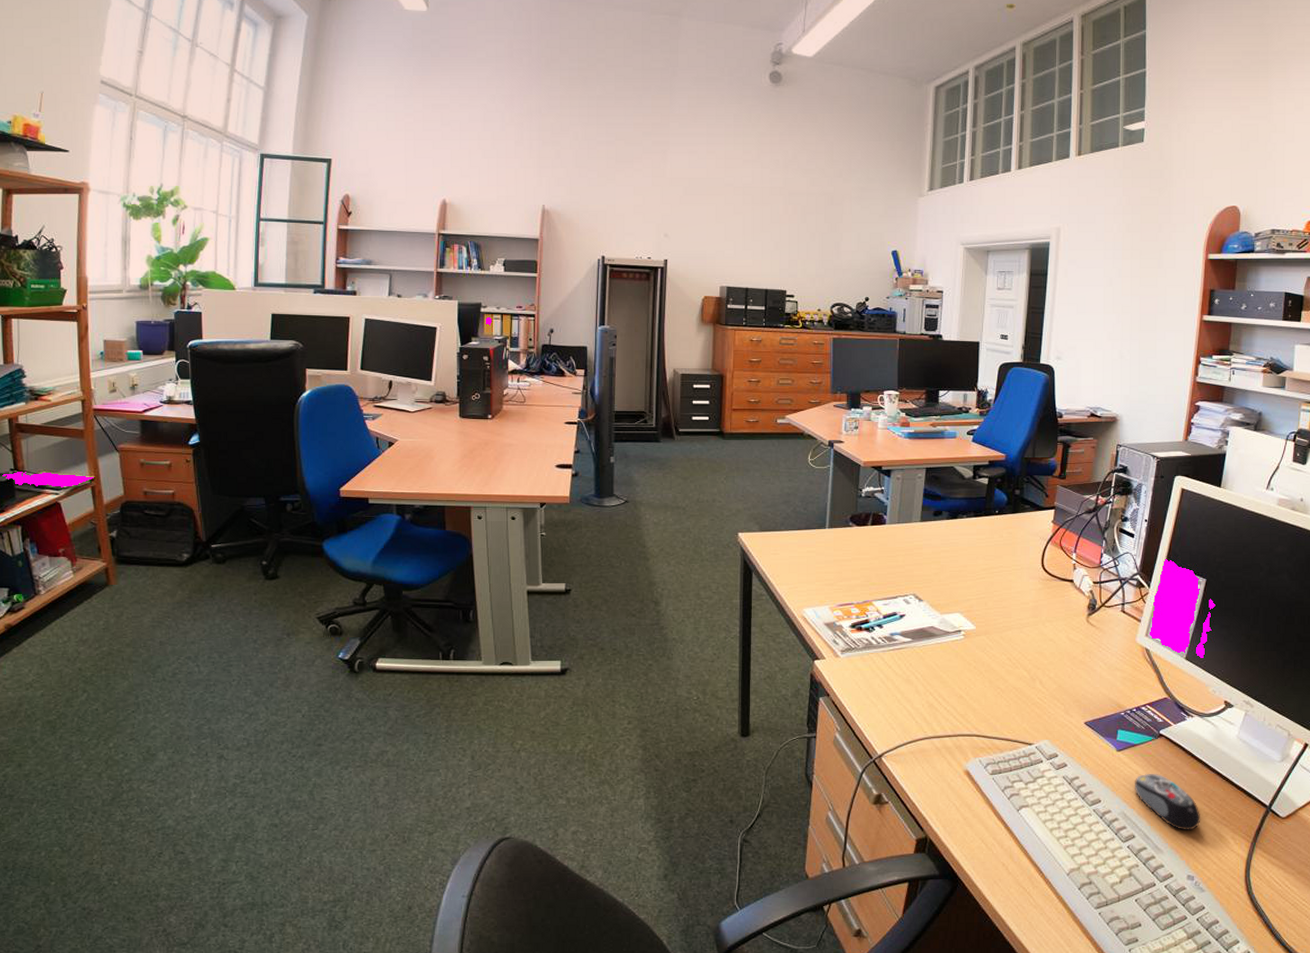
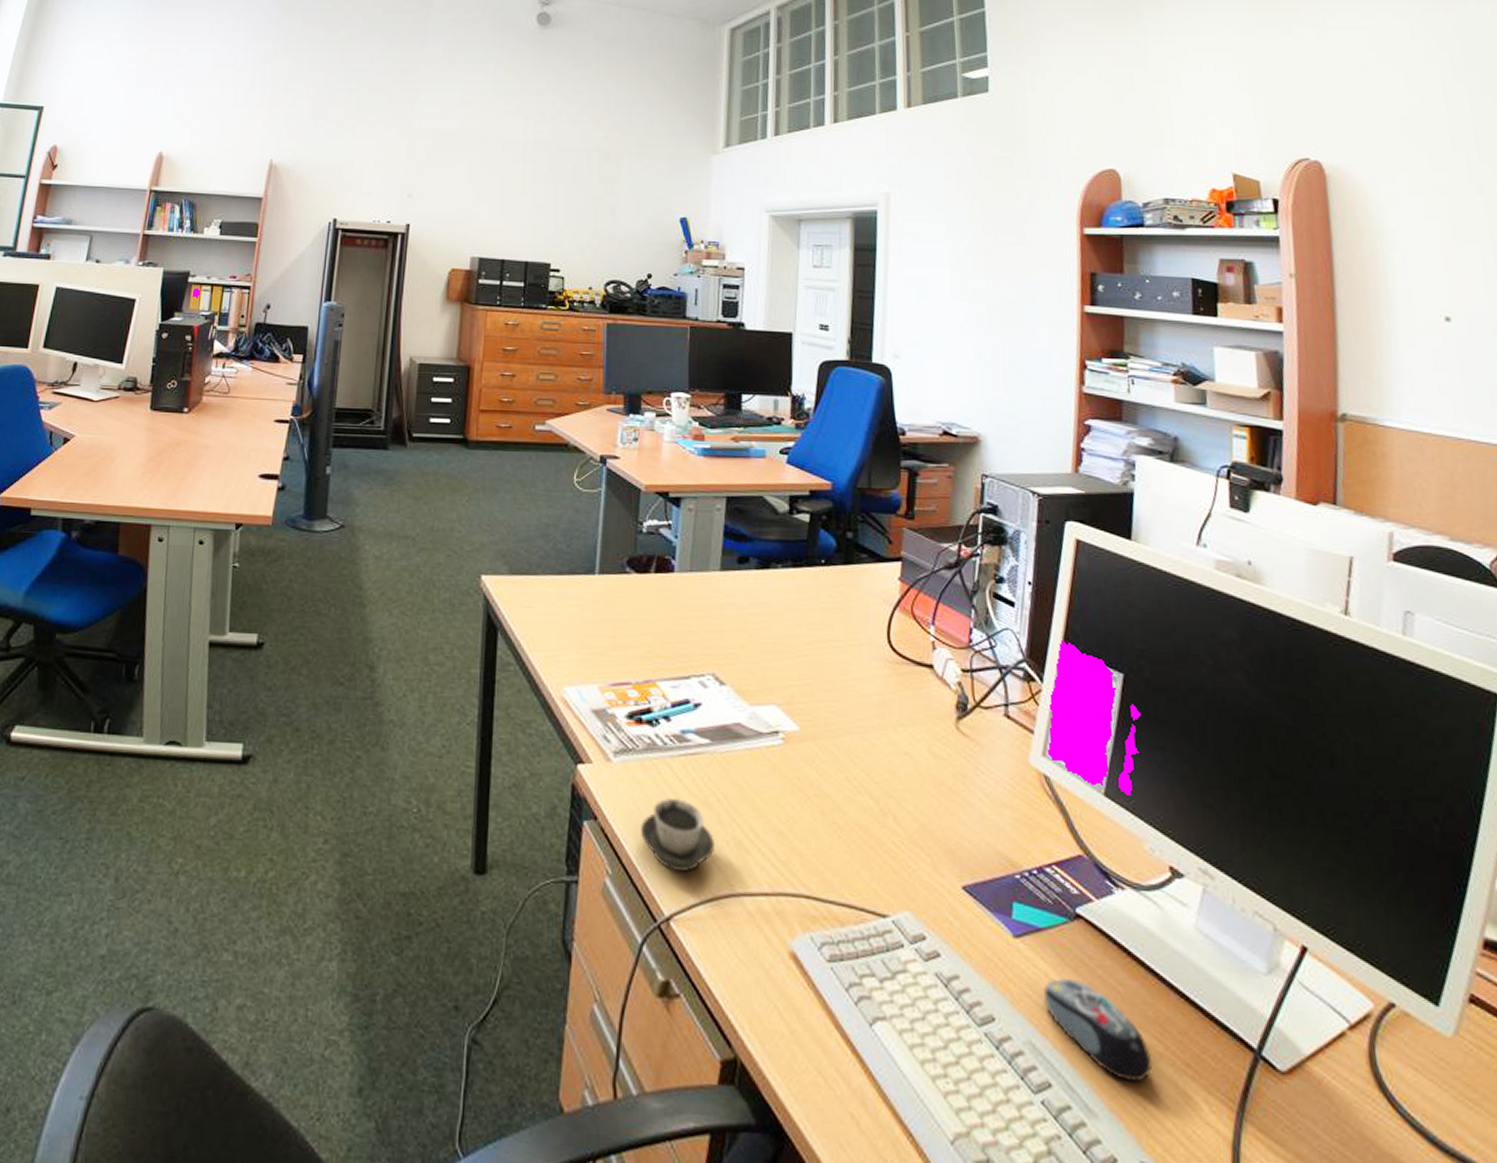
cup: none [861,678,913,726] -> present [641,797,714,873]

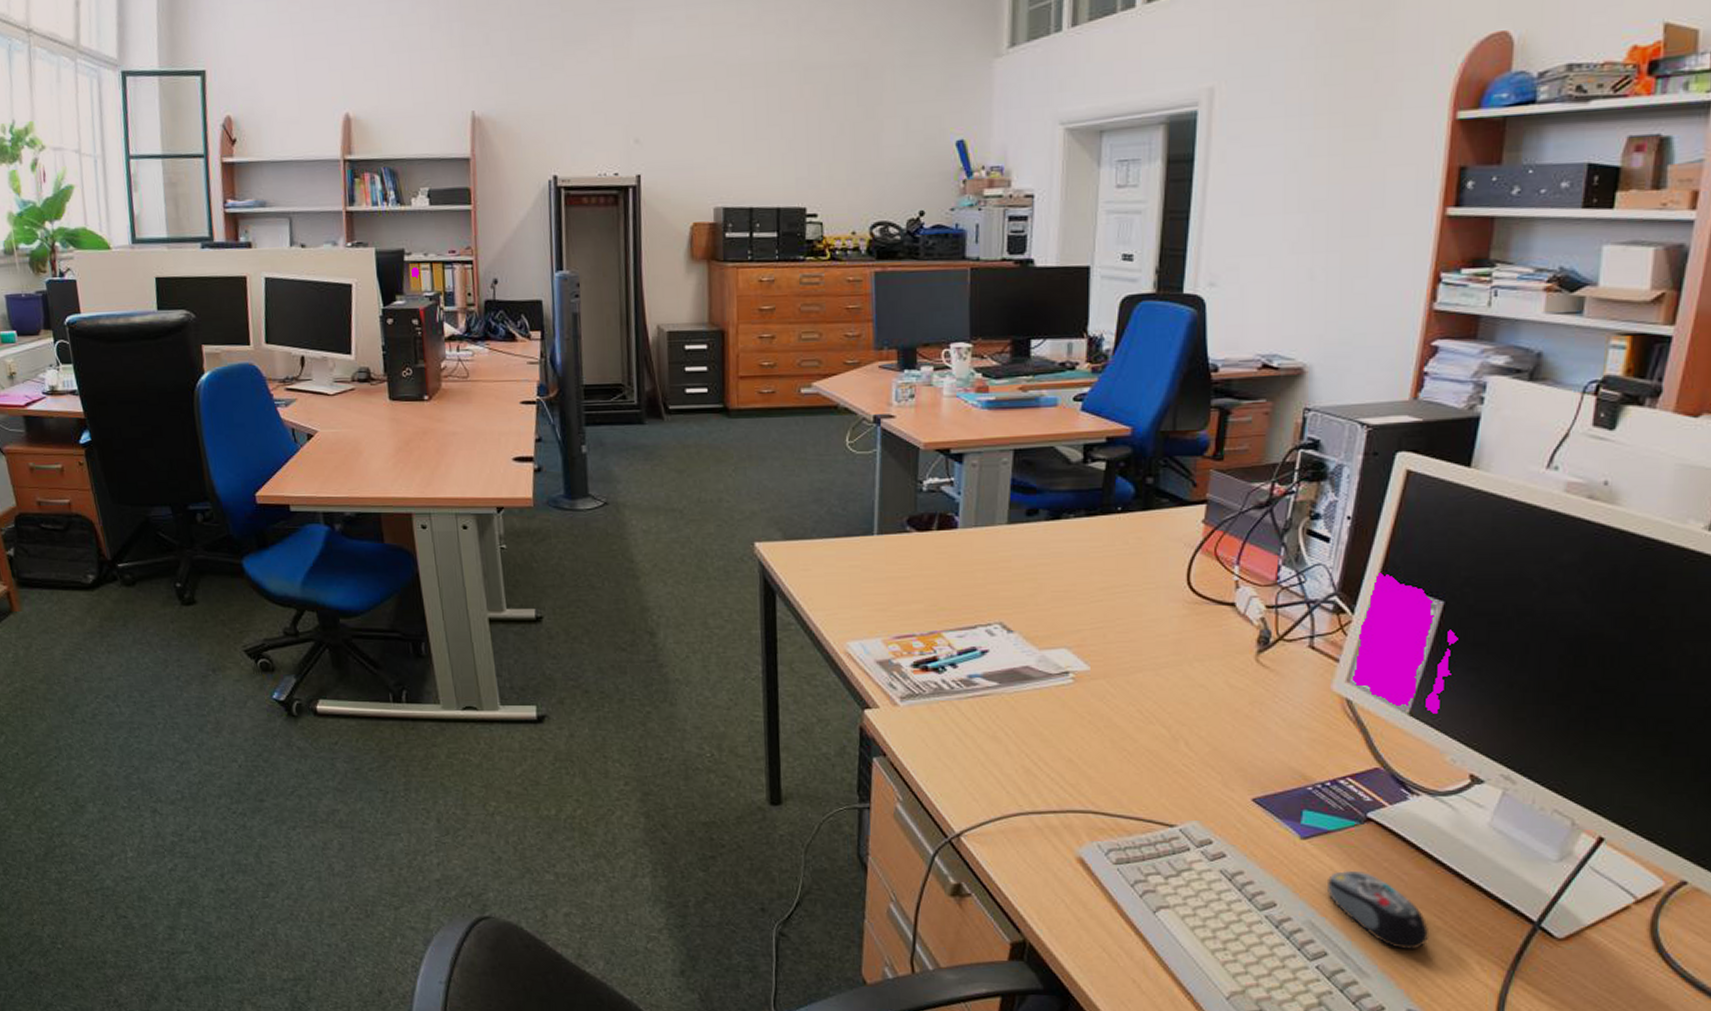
cup: present [641,797,714,873] -> none [930,734,1003,797]

